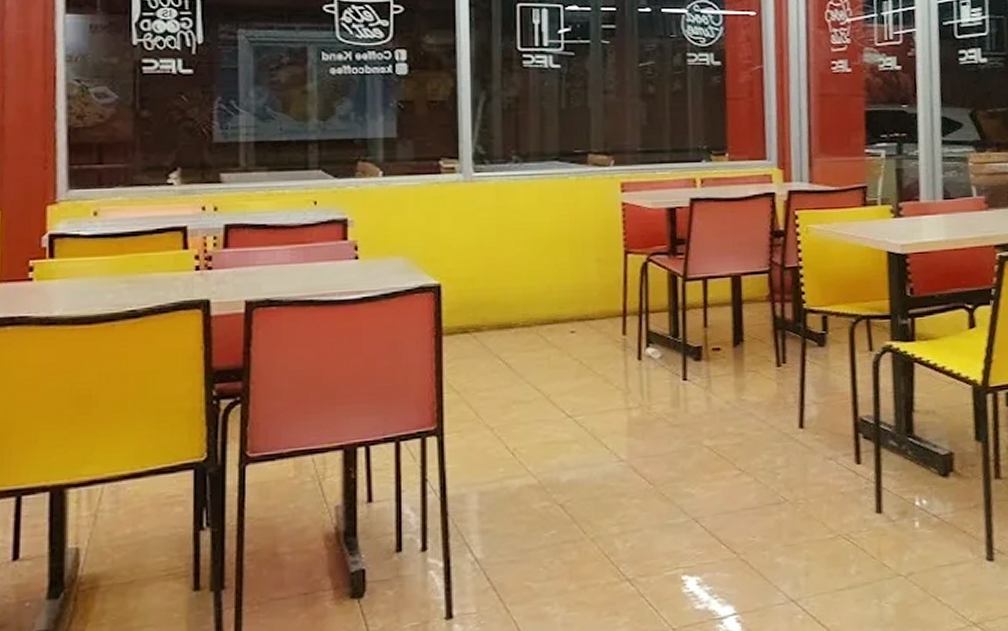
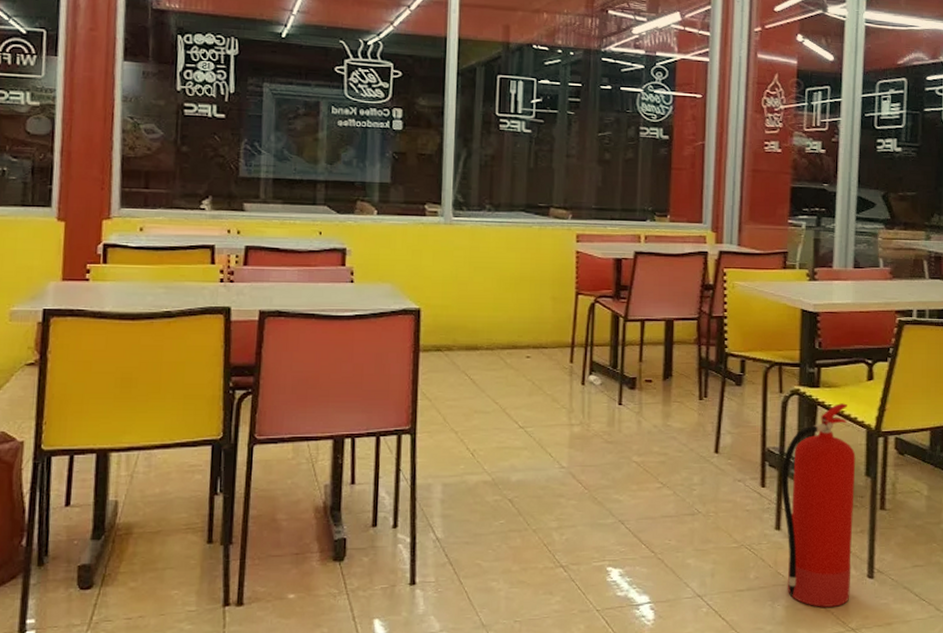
fire extinguisher: none [878,357,968,601] -> present [781,403,856,607]

